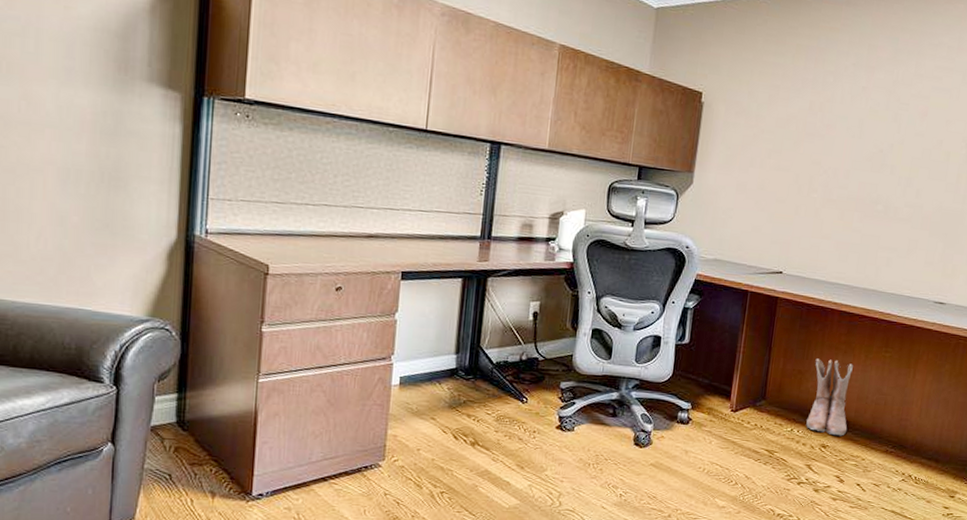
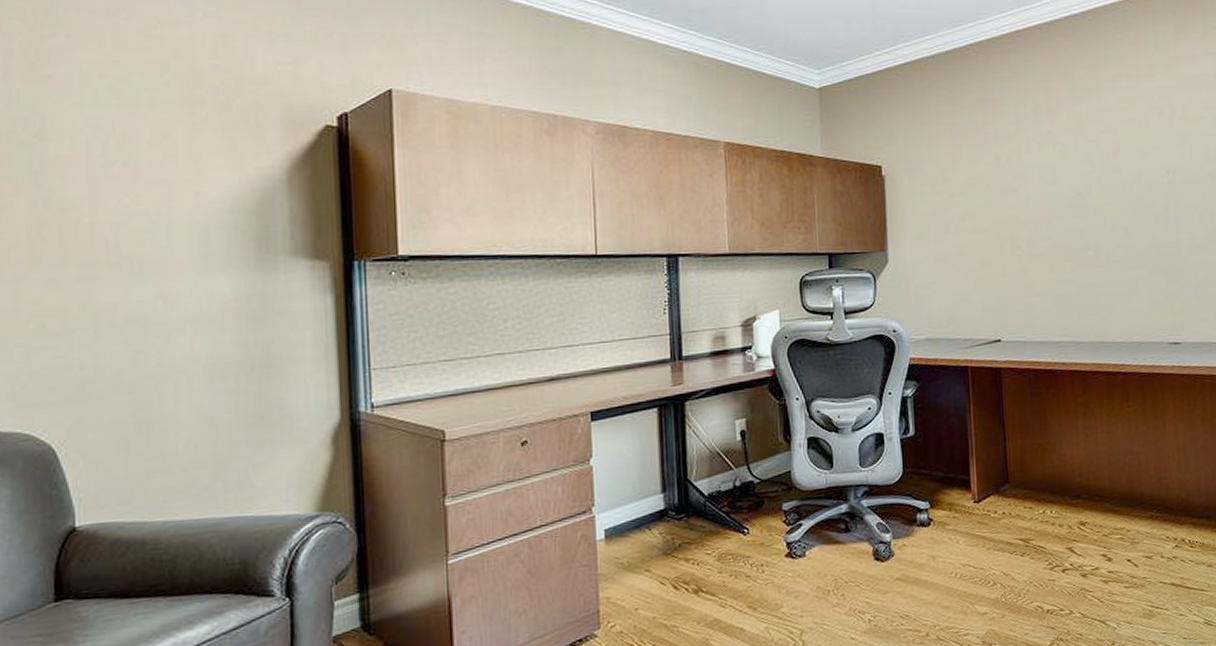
boots: present [806,358,853,436] -> none [1054,425,1105,510]

